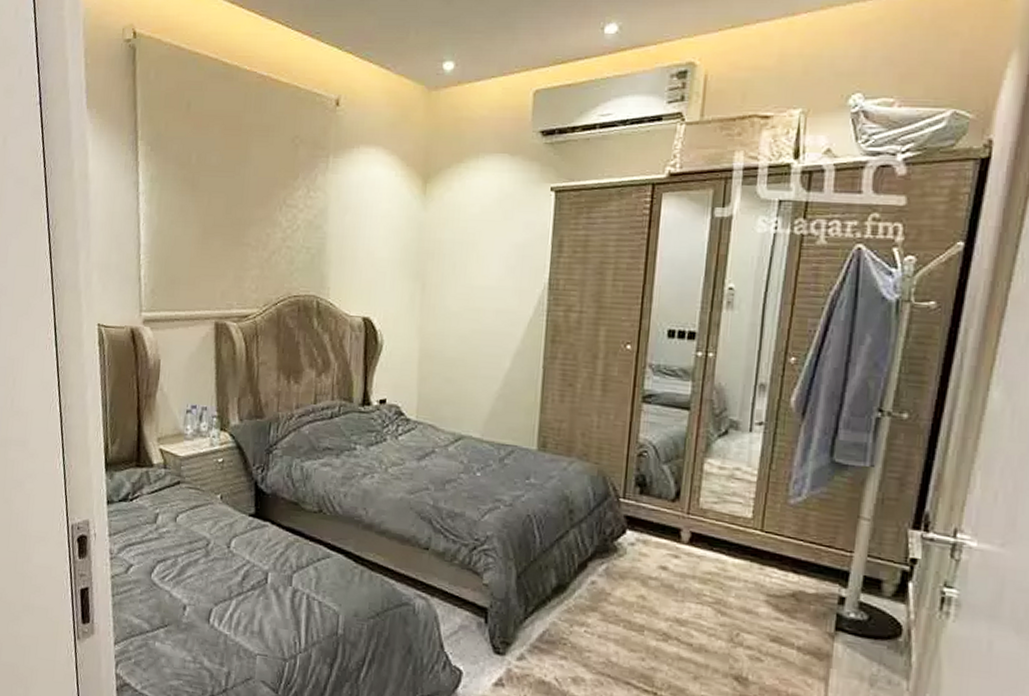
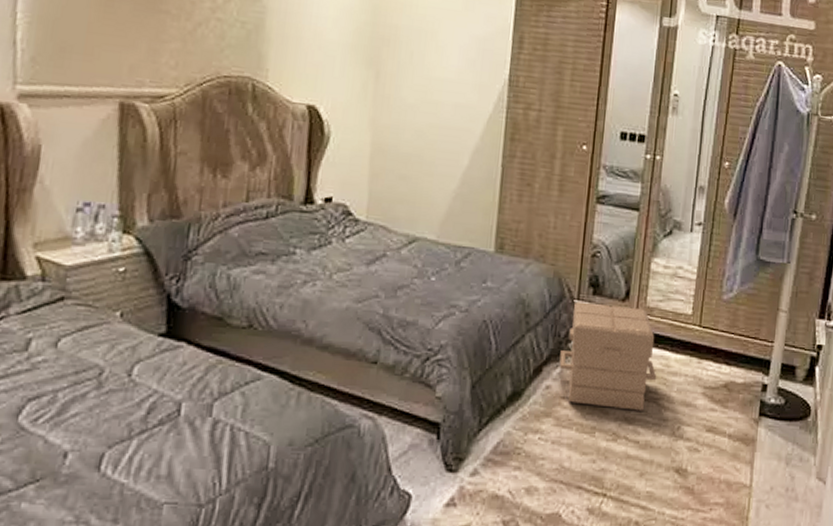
cardboard box: none [604,500,712,614] -> present [559,301,657,411]

